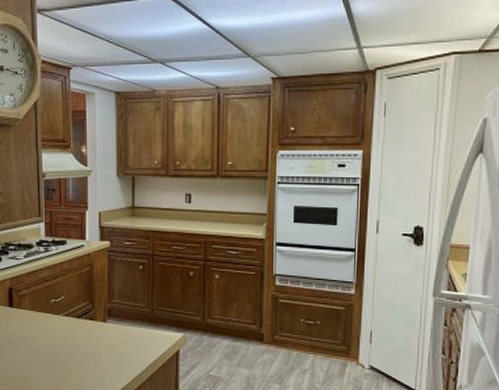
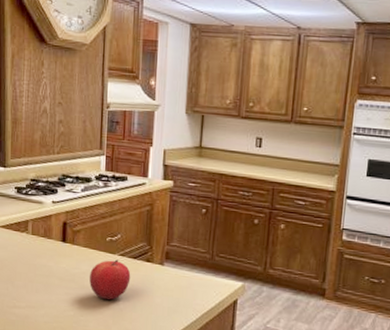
fruit: none [37,320,76,360] -> present [89,259,131,301]

